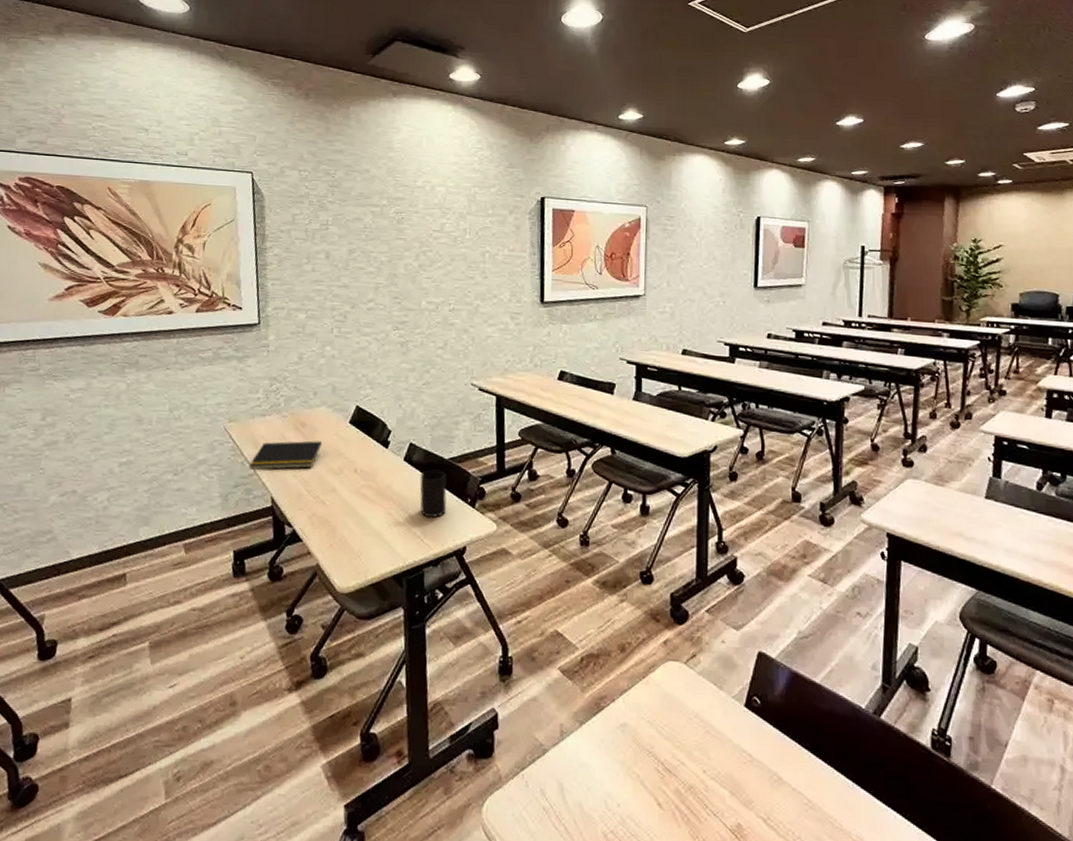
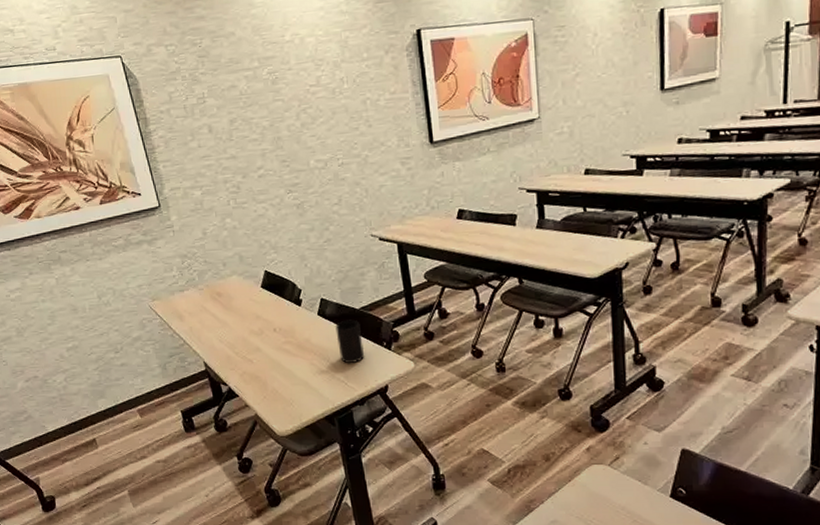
notepad: present [249,441,322,470] -> none [178,307,239,341]

